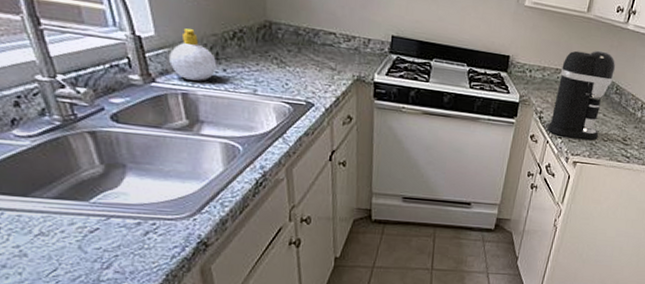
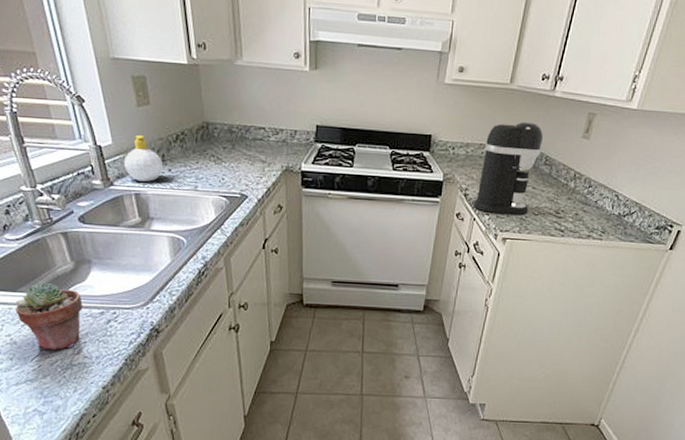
potted succulent: none [27,186,114,265] -> present [16,282,83,351]

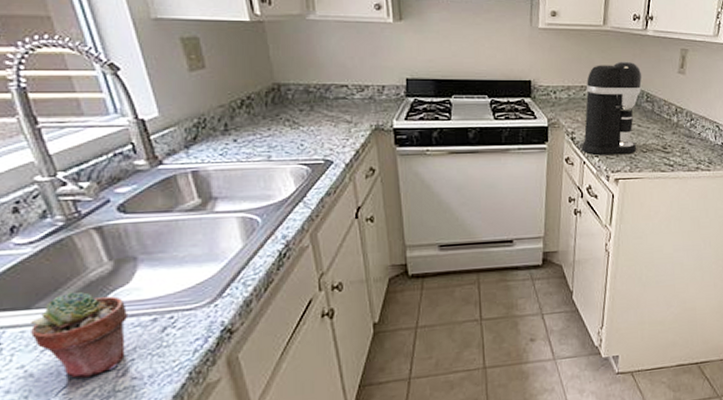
soap bottle: present [124,135,164,182] -> none [176,104,227,156]

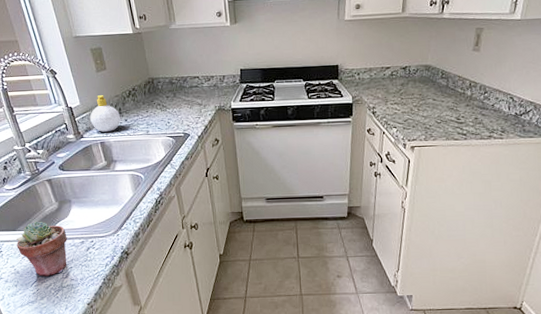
soap bottle: none [176,104,227,156] -> present [90,95,121,132]
coffee maker: present [581,61,642,155] -> none [381,43,438,126]

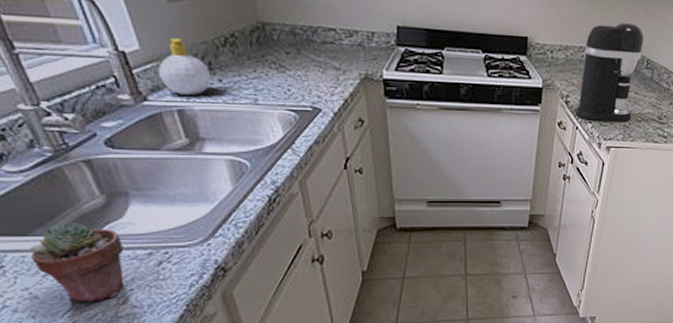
coffee maker: none [381,43,438,126] -> present [575,22,645,122]

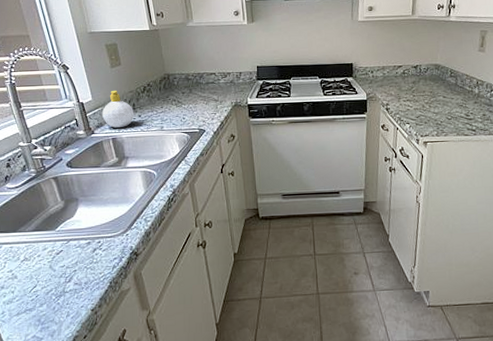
potted succulent: present [30,222,124,303] -> none [16,221,72,281]
coffee maker: present [575,22,645,122] -> none [395,43,447,122]

